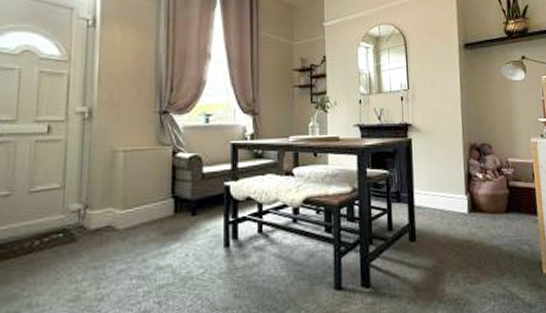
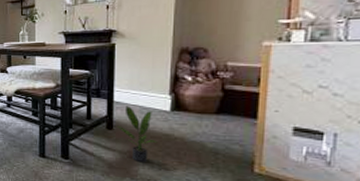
potted plant: none [420,210,460,279] -> present [117,106,158,163]

